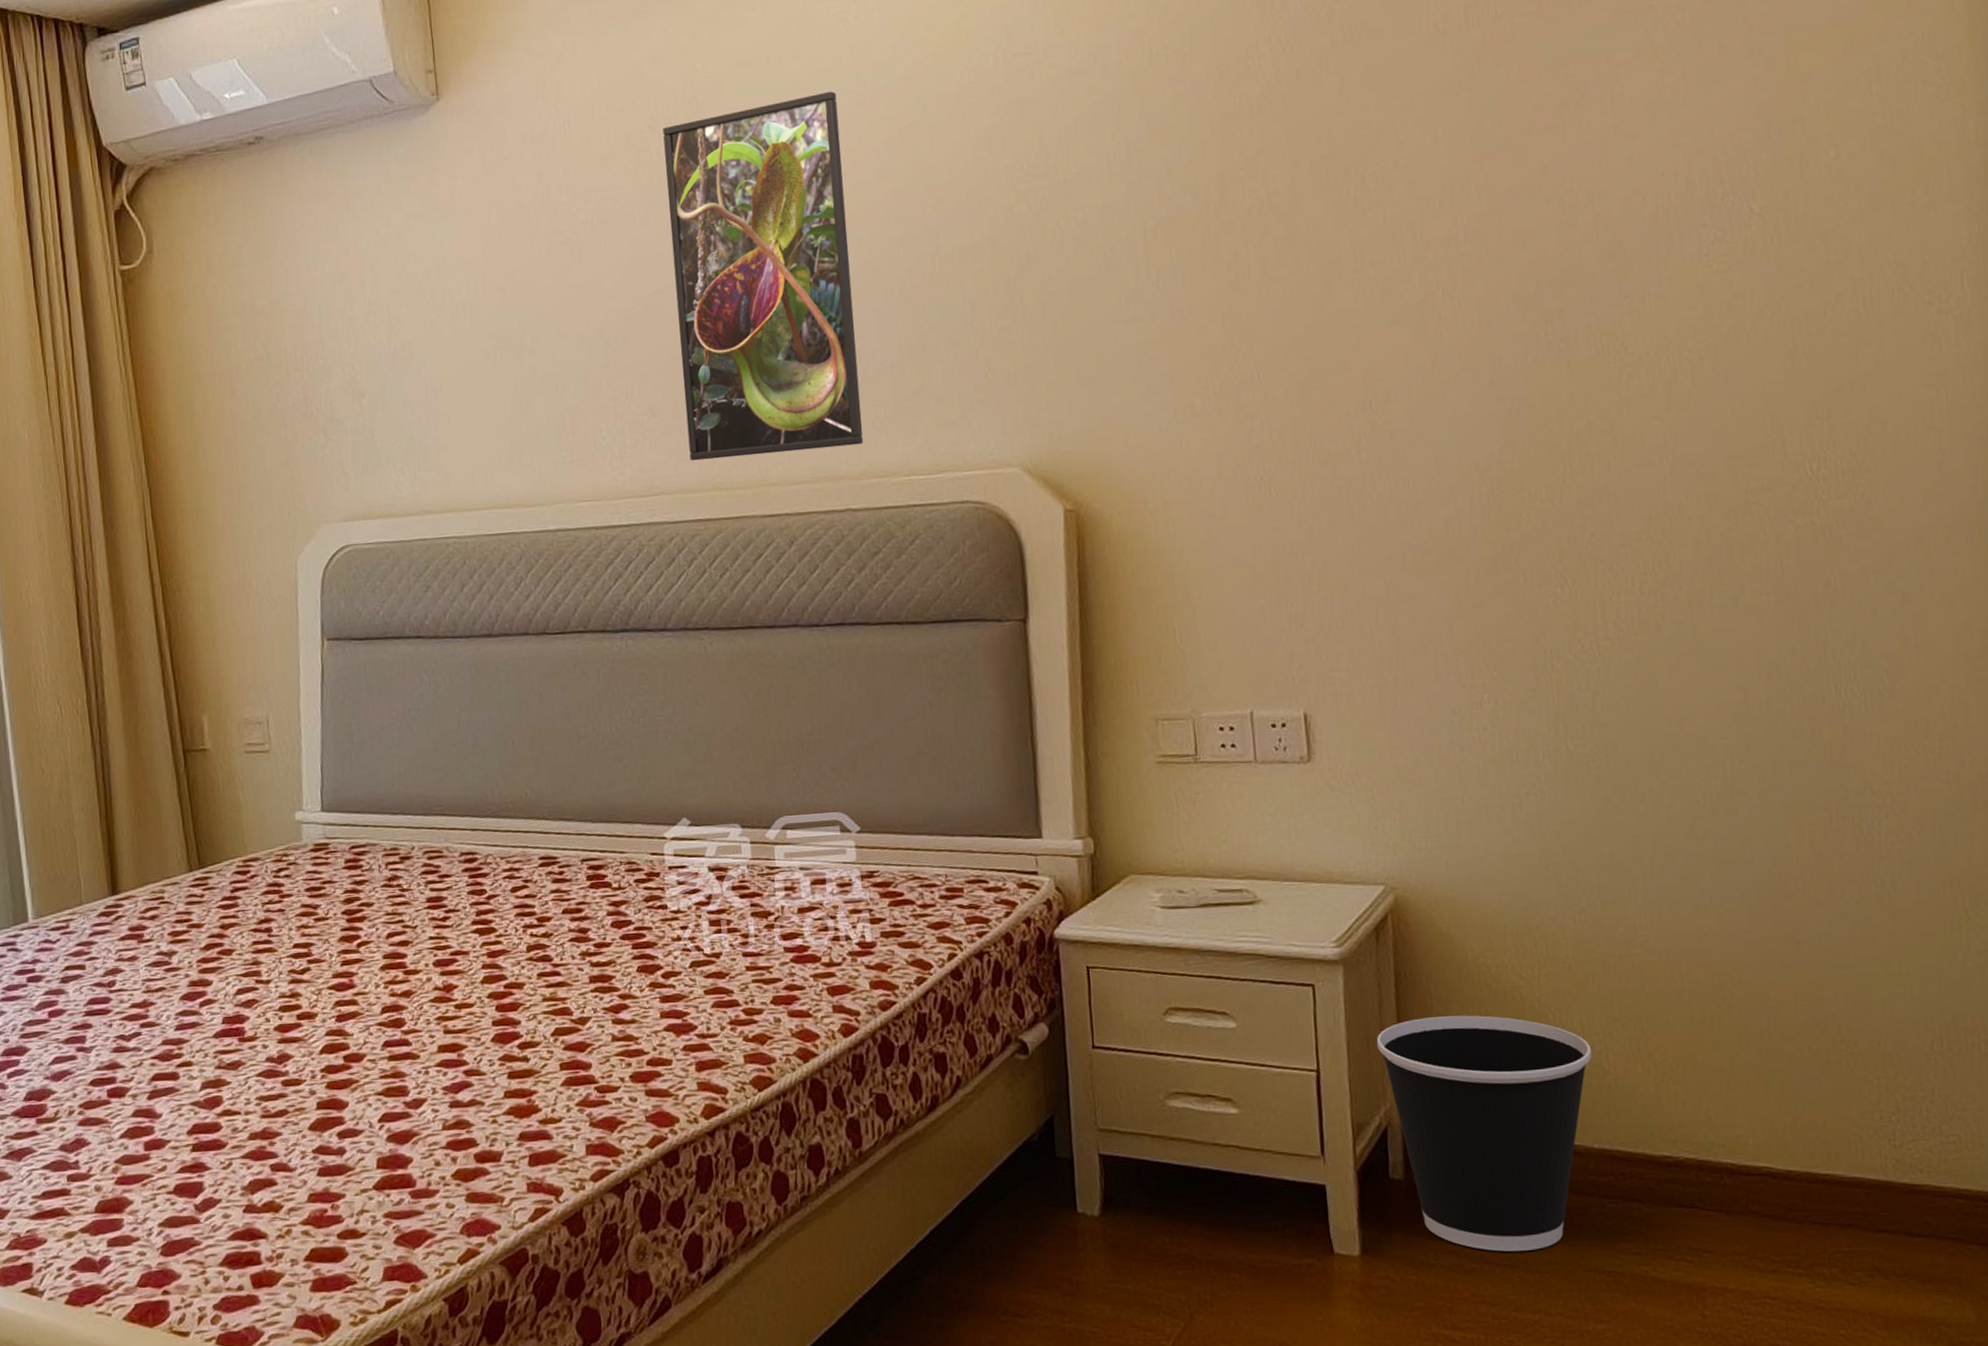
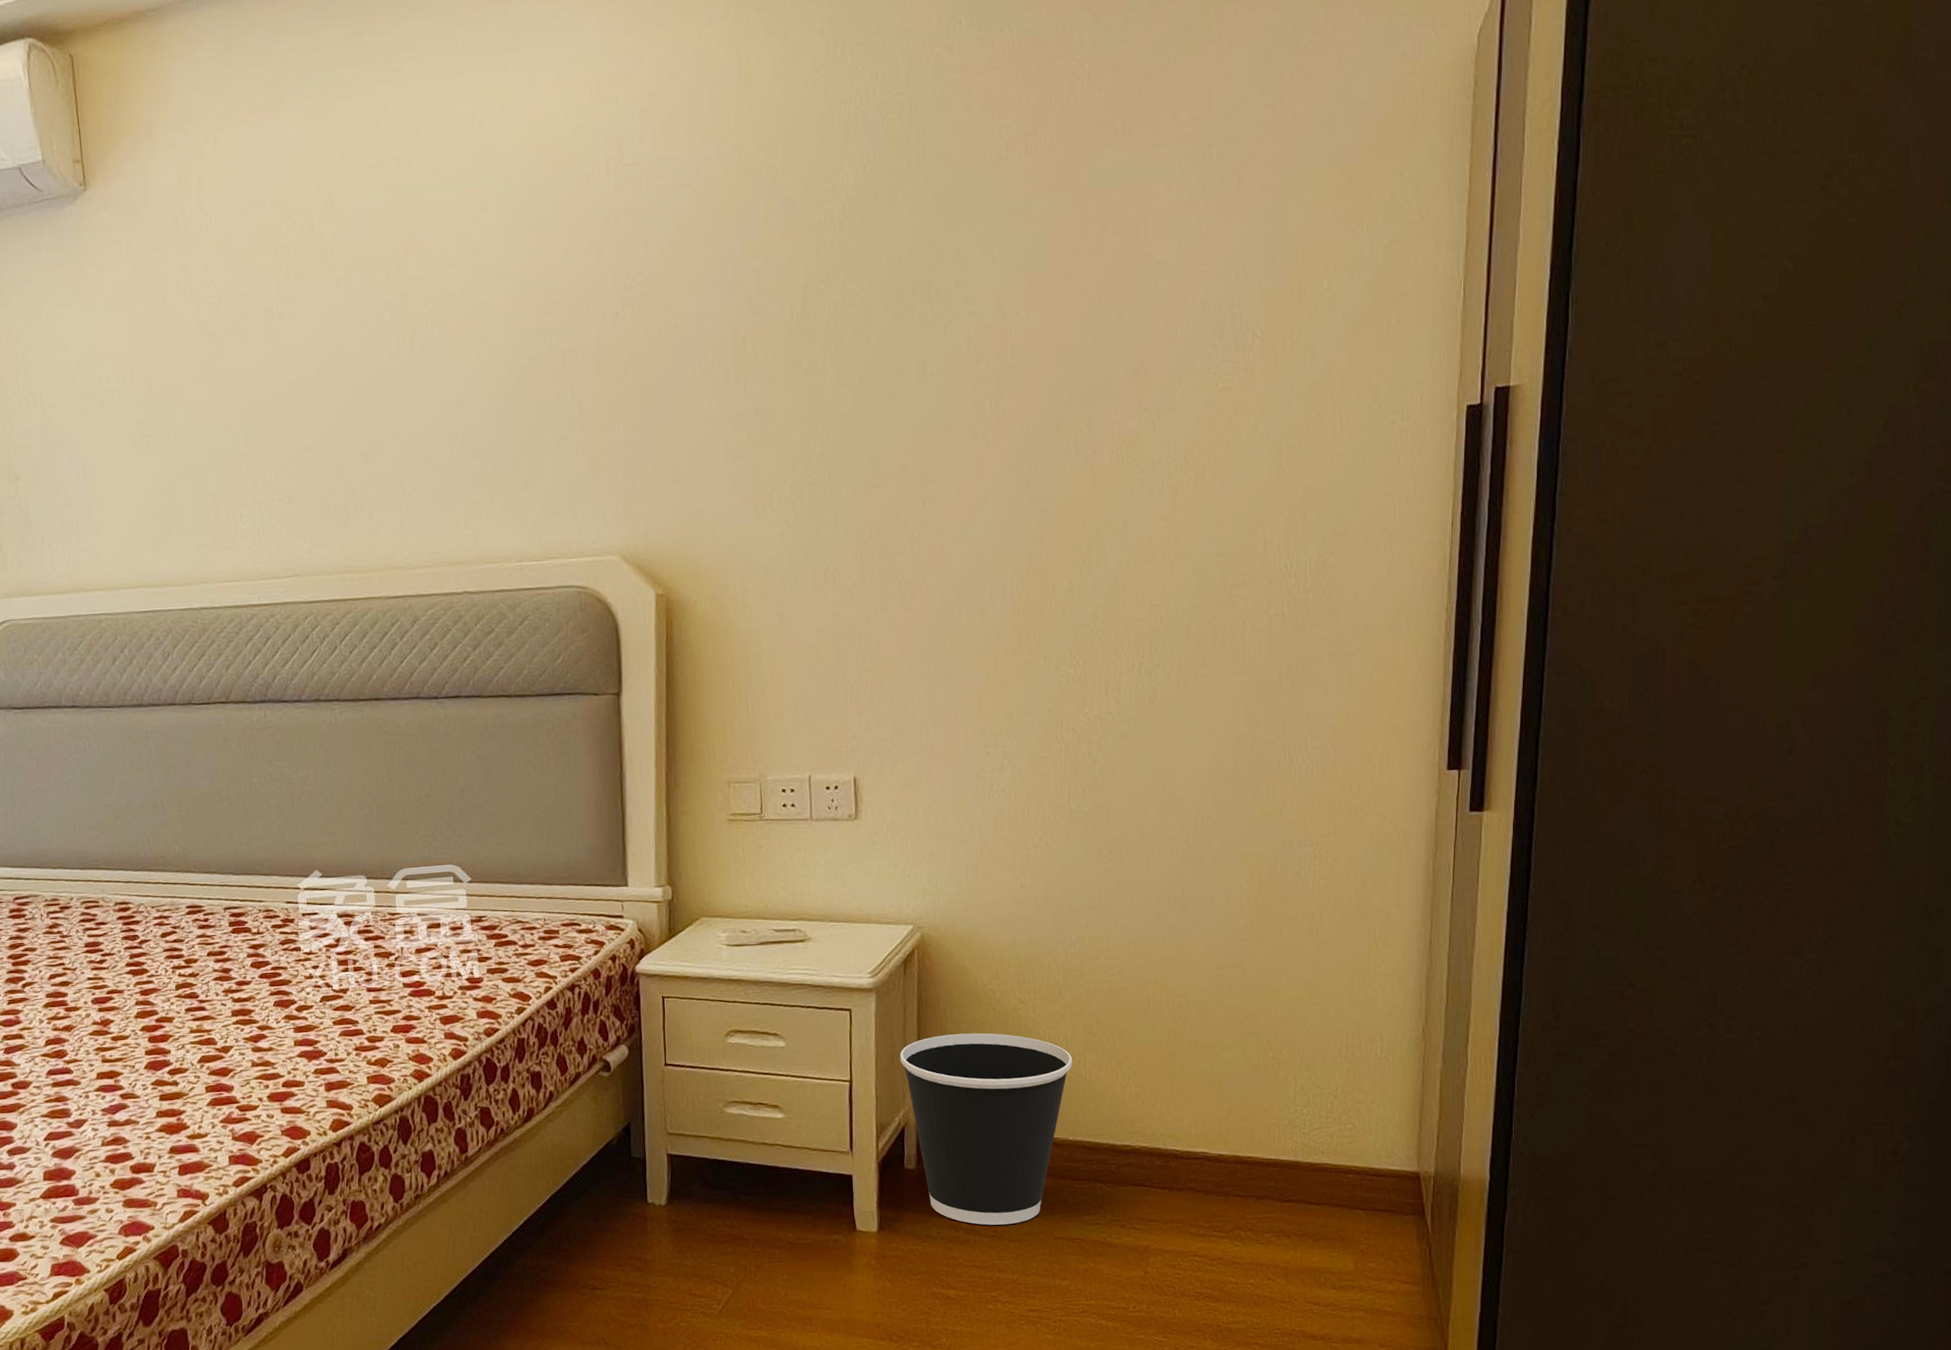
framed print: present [663,91,863,461] -> none [299,194,480,546]

